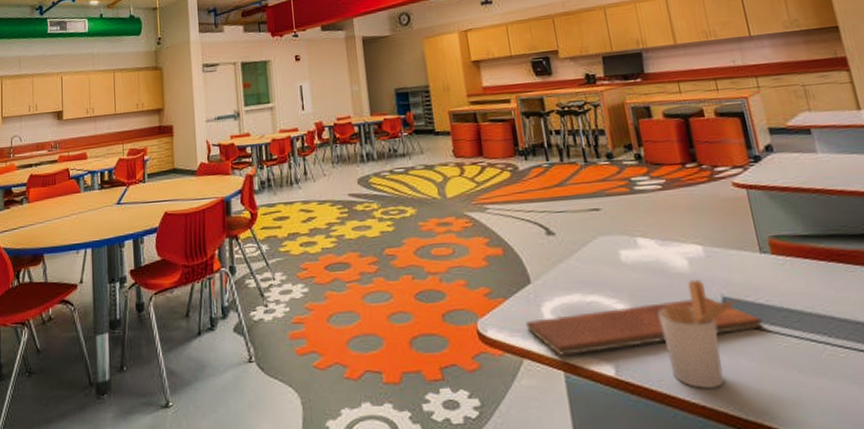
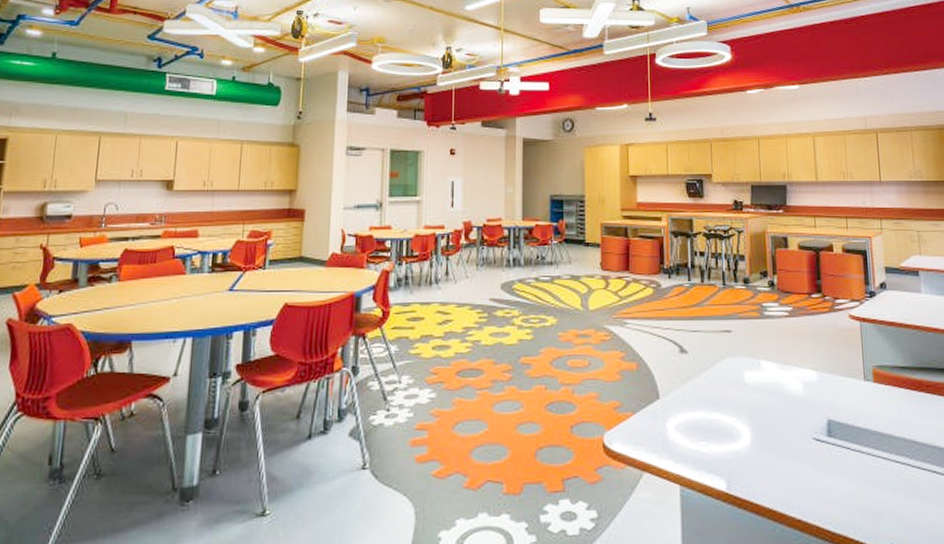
chopping board: present [526,297,764,356] -> none [650,419,859,470]
utensil holder: present [658,279,742,388] -> none [771,402,844,503]

